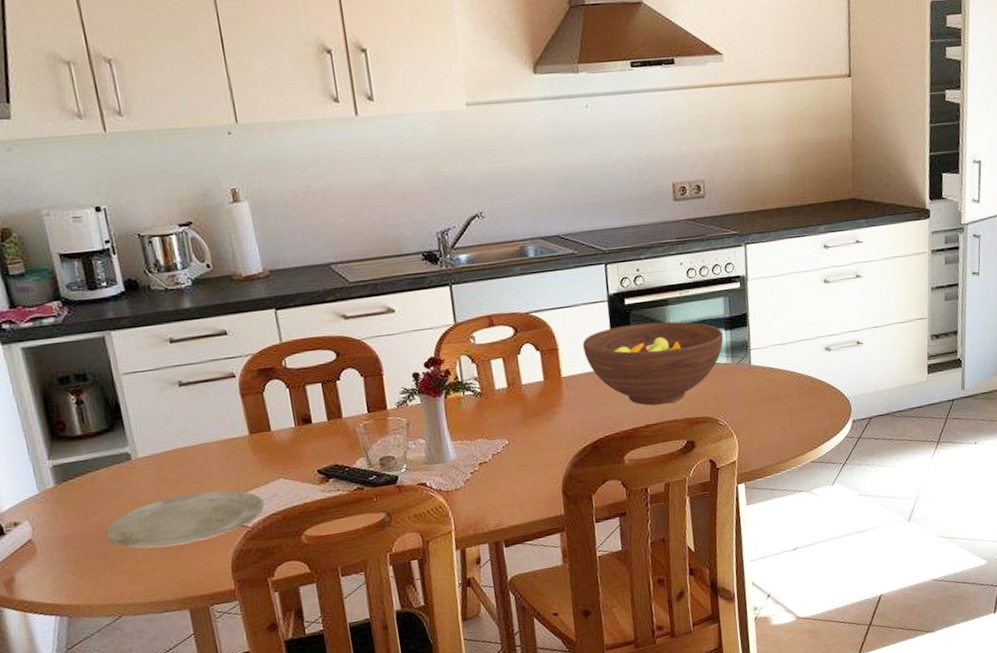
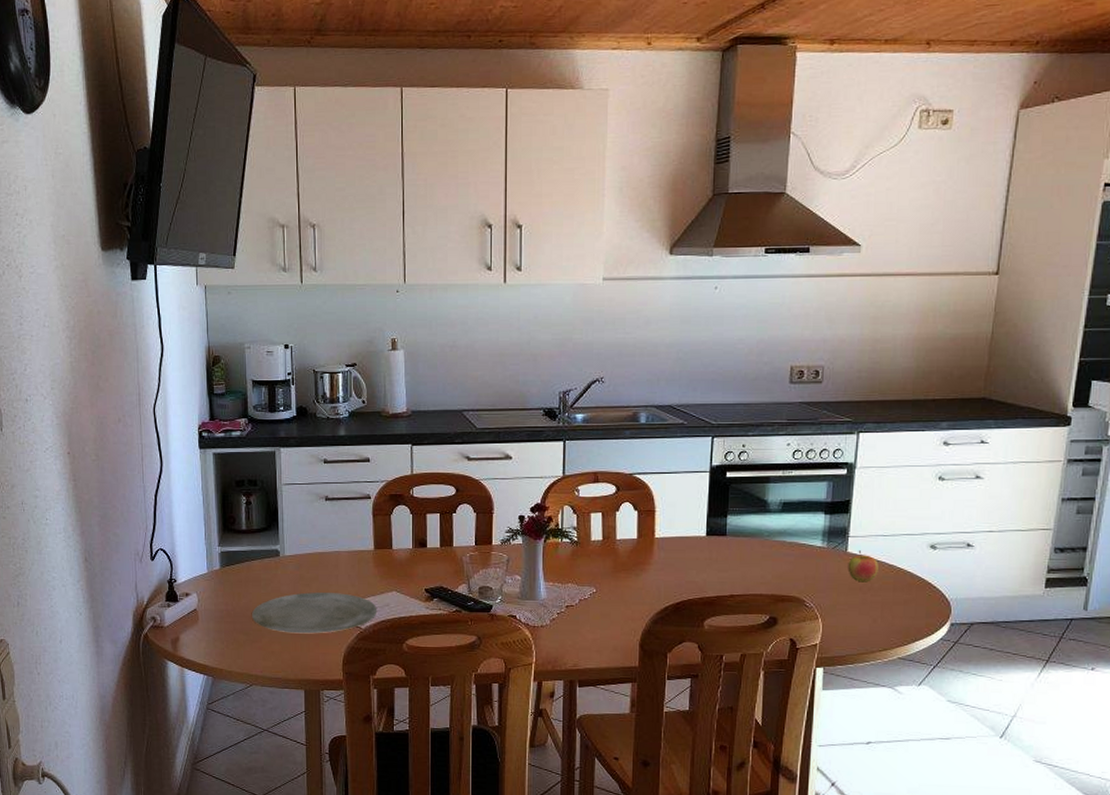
fruit bowl: present [582,321,724,406] -> none [678,496,822,578]
apple: none [753,361,782,394] -> present [847,549,878,583]

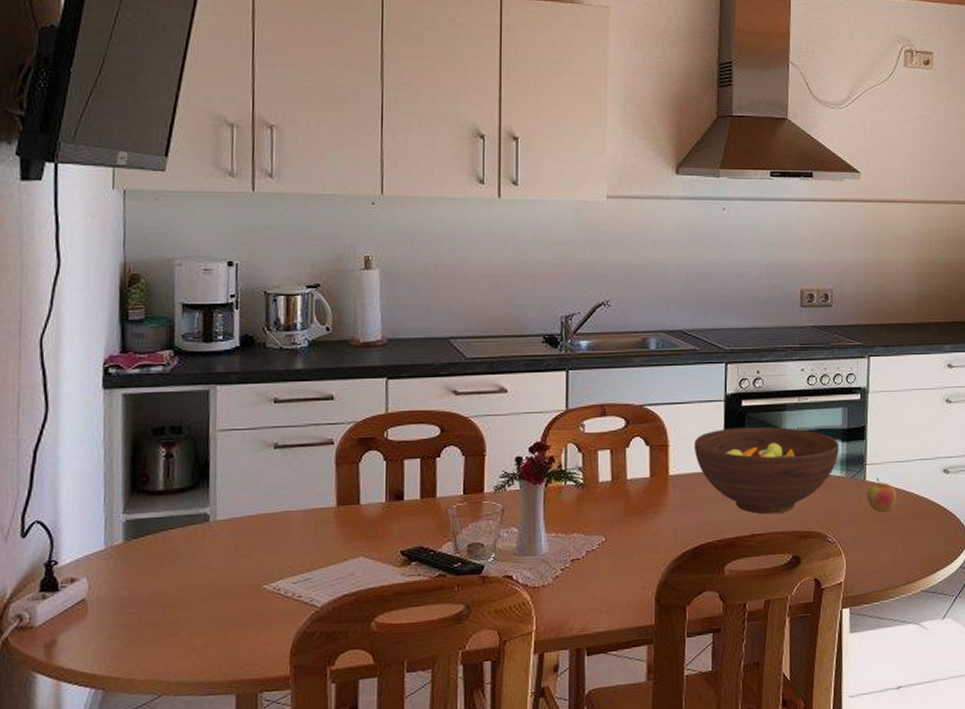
plate: present [252,592,378,634] -> none [166,563,339,621]
fruit bowl: none [678,496,822,578] -> present [693,426,839,515]

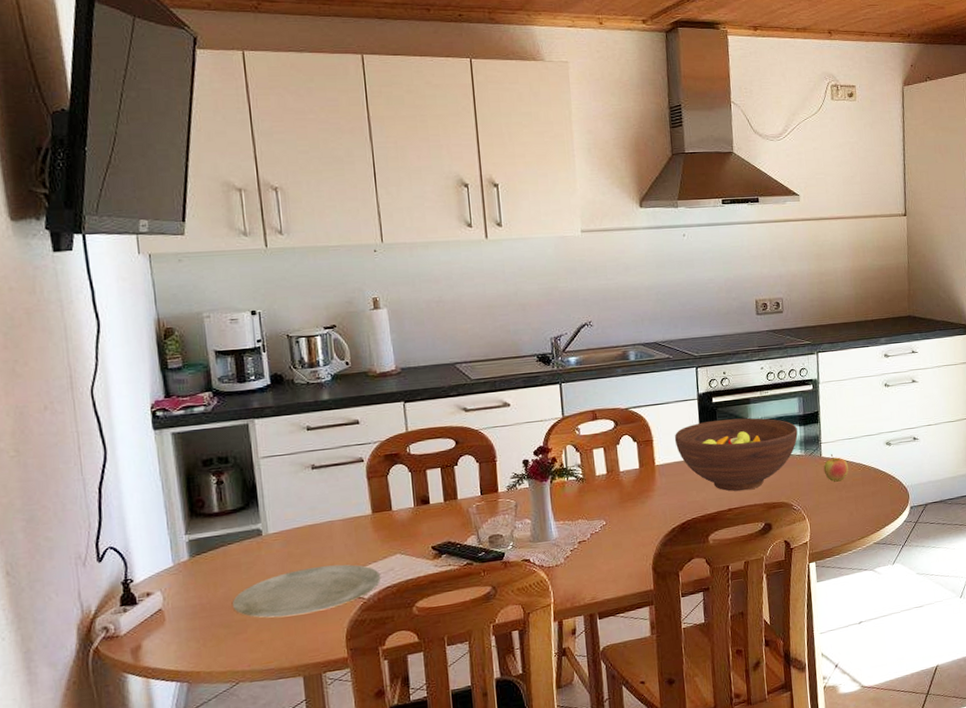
plate: none [166,563,339,621] -> present [233,564,381,618]

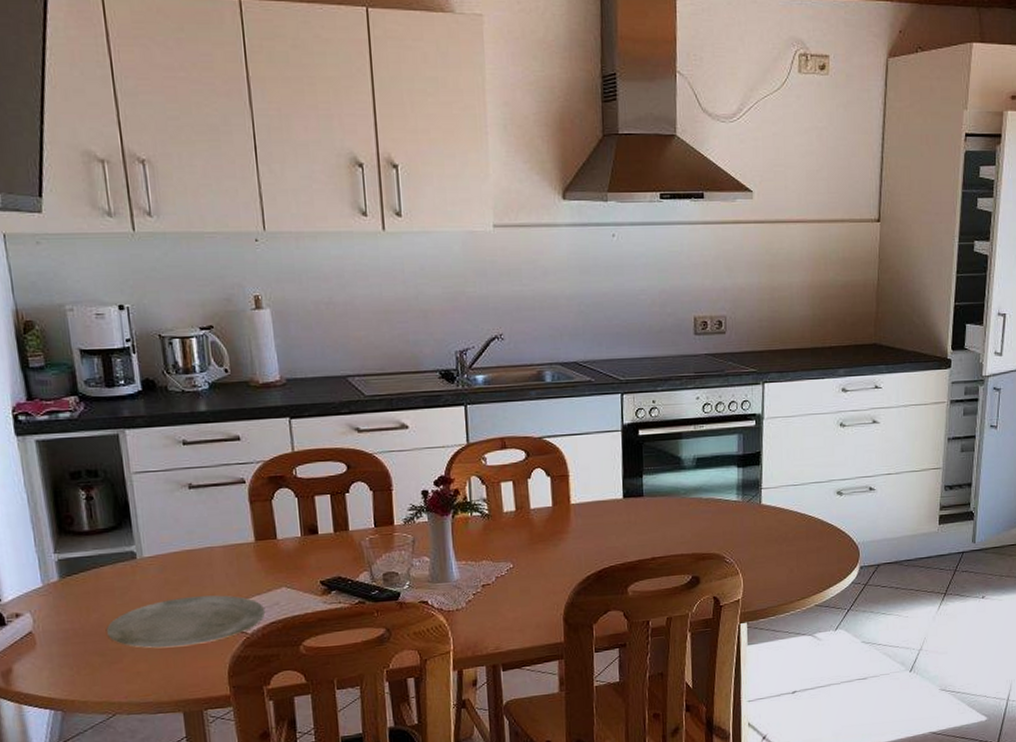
fruit bowl: present [674,418,798,492] -> none [593,455,735,539]
apple: present [823,453,849,482] -> none [763,501,791,534]

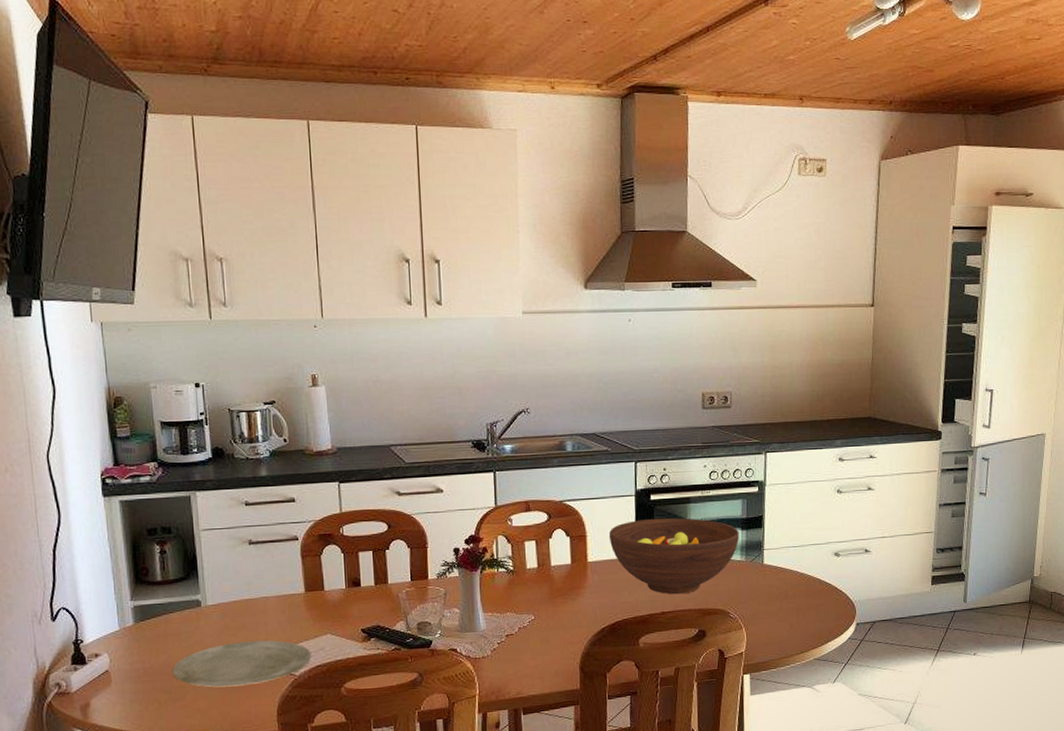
fruit bowl: none [593,455,735,539] -> present [608,518,739,595]

